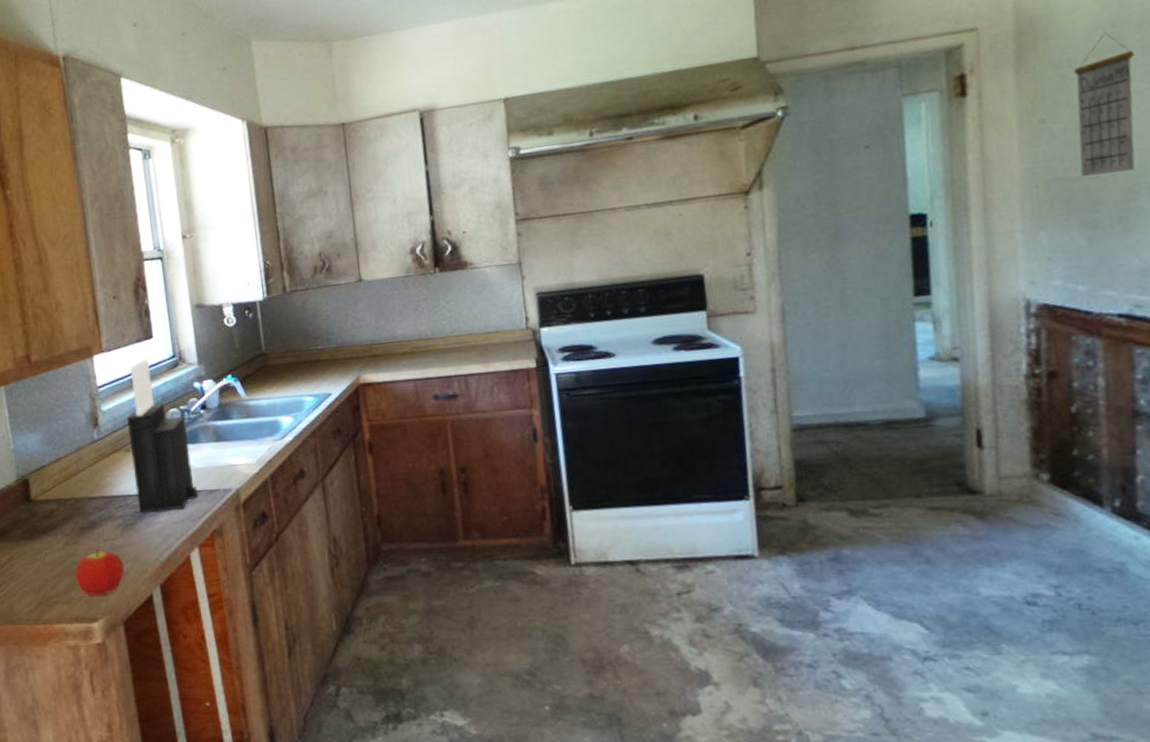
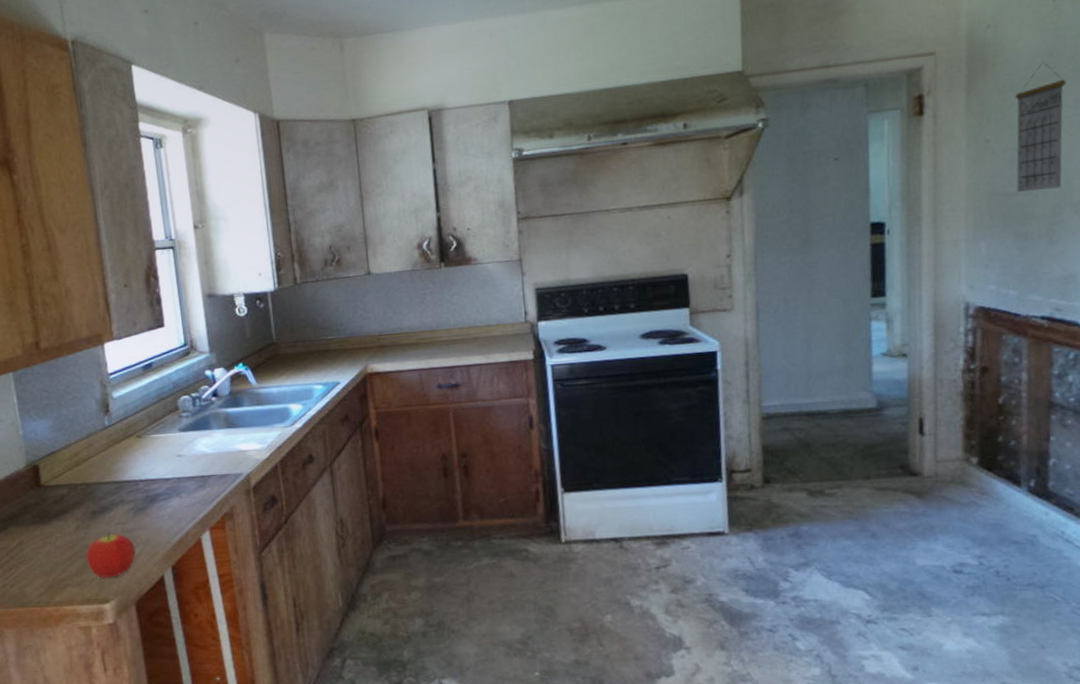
knife block: present [127,359,198,514] -> none [138,347,209,498]

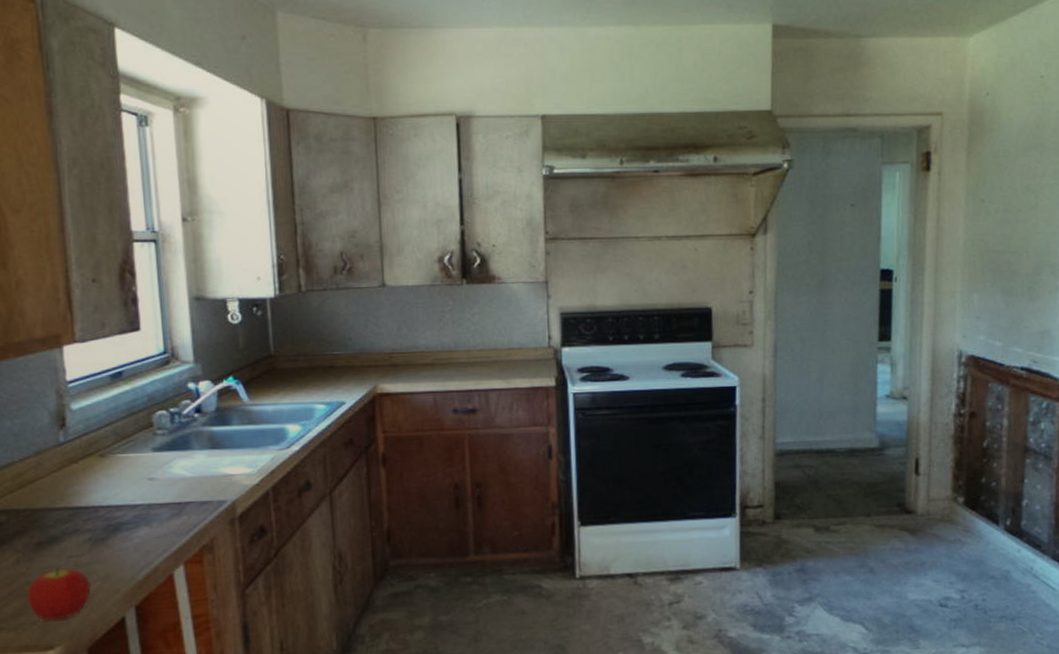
calendar: present [1015,62,1066,192] -> none [1005,132,1049,251]

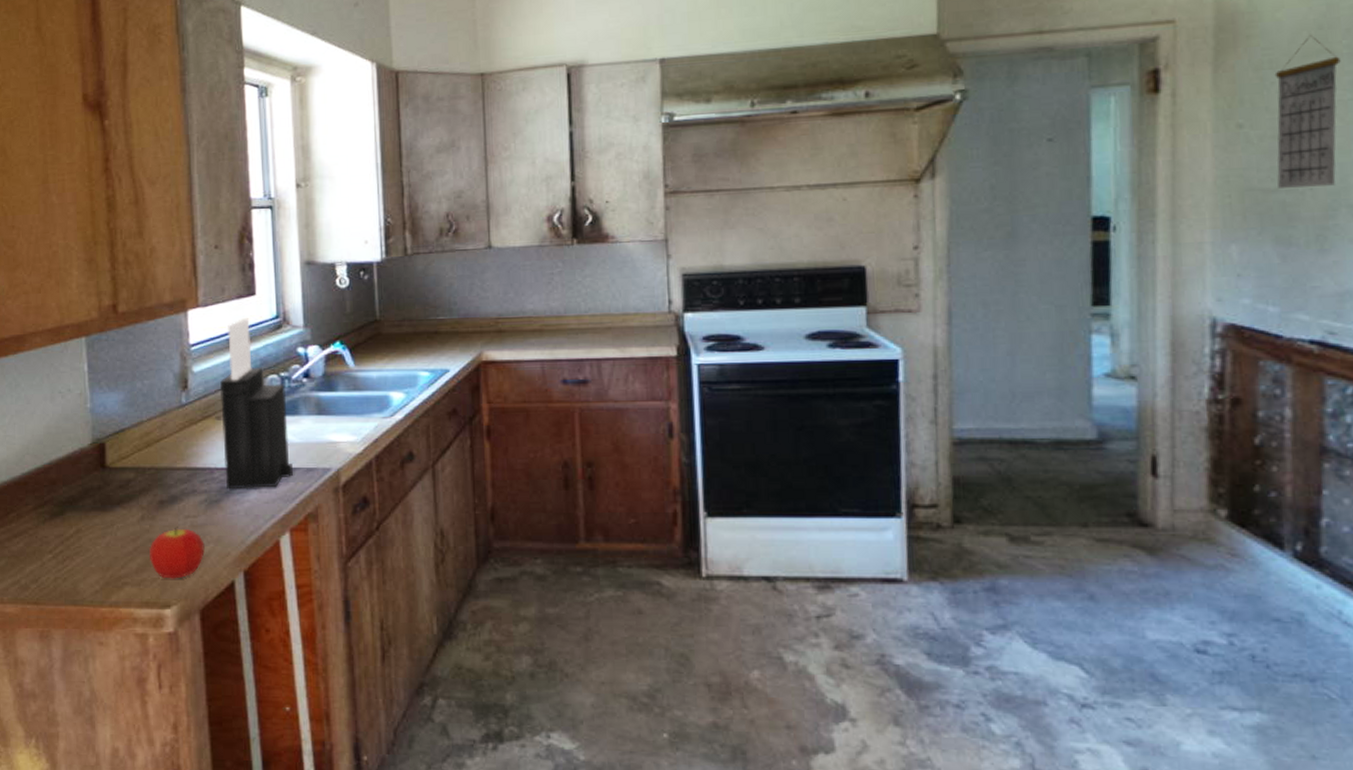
knife block: none [102,354,186,527] -> present [219,318,293,490]
calendar: none [1005,132,1049,251] -> present [1274,35,1341,188]

